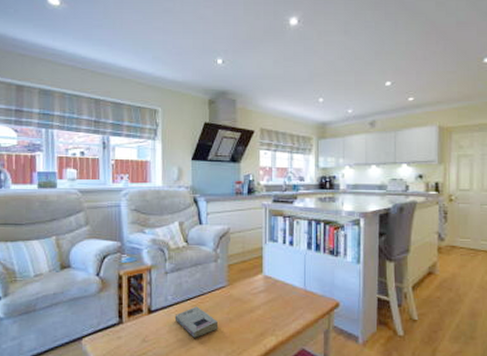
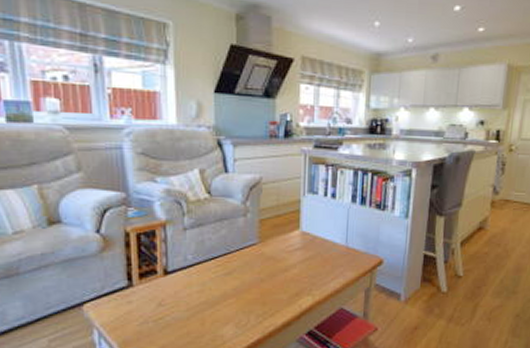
book: present [174,306,219,338] -> none [196,266,248,300]

